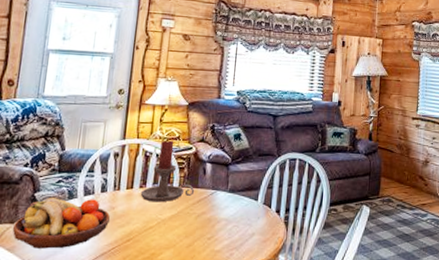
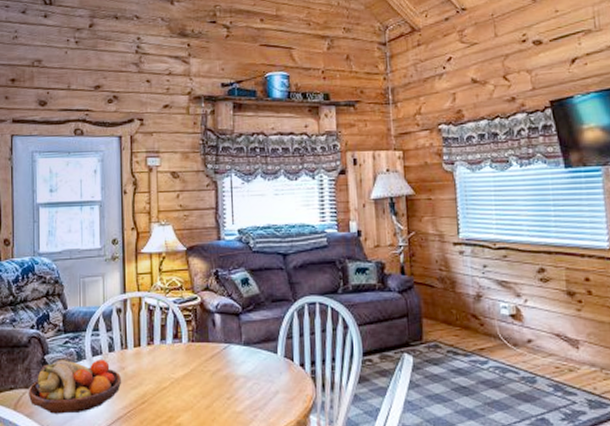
candle holder: present [140,140,195,203] -> none [149,291,206,360]

